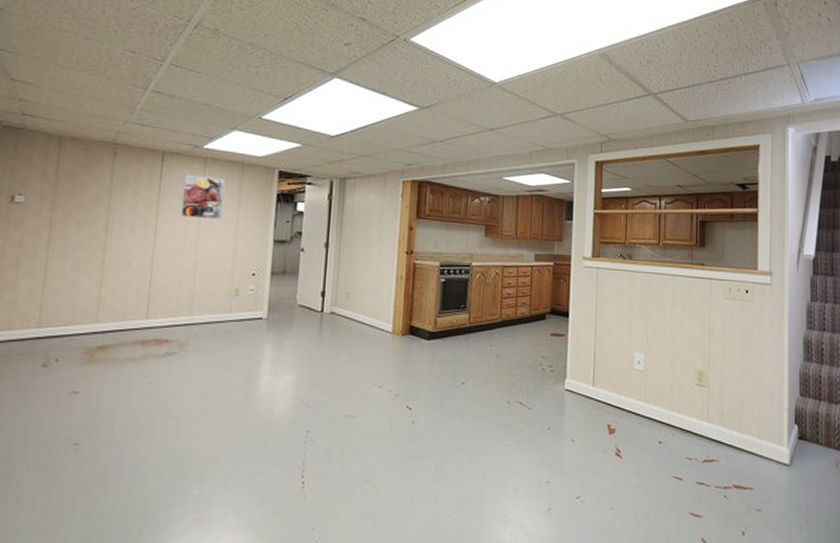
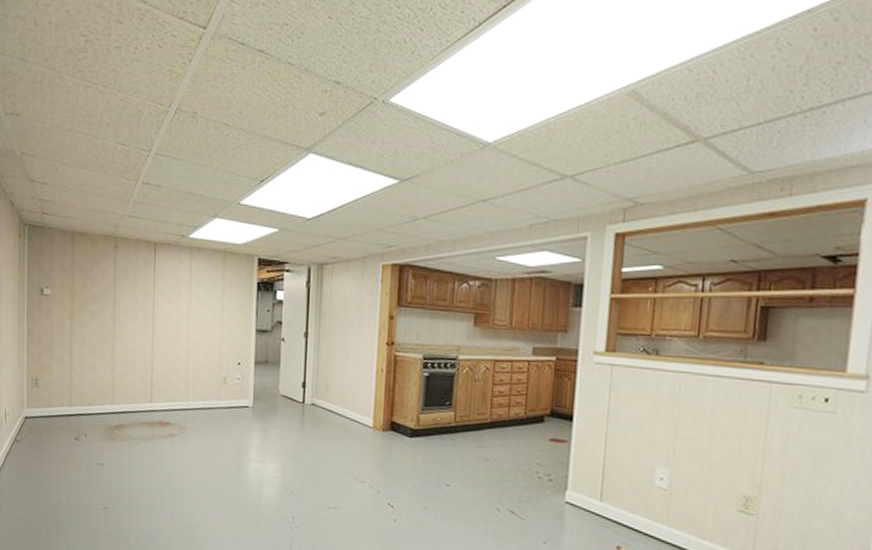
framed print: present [181,173,226,219] -> none [173,264,210,308]

